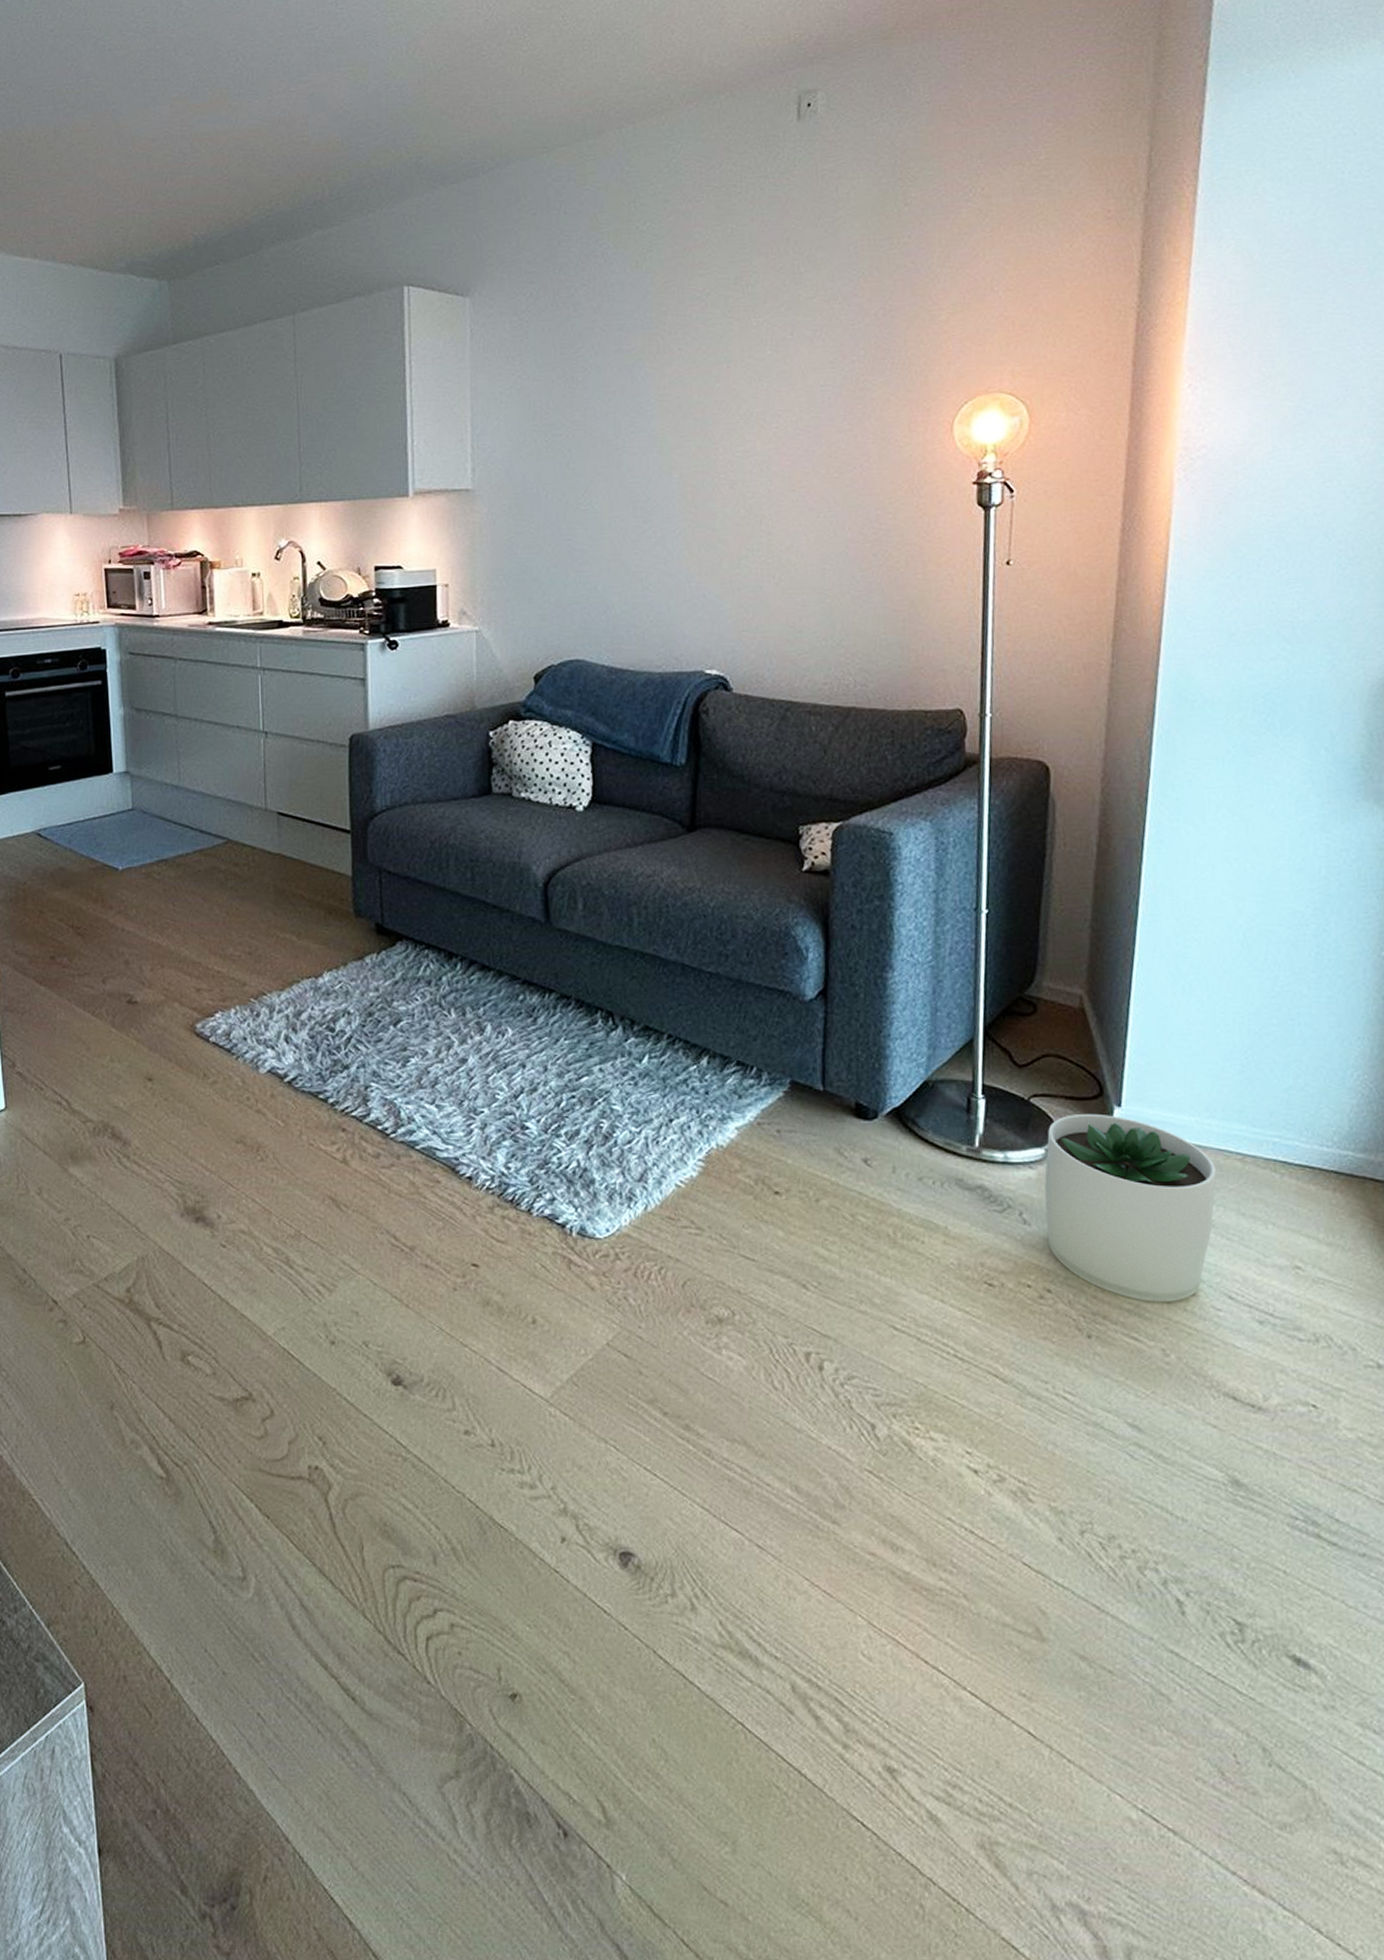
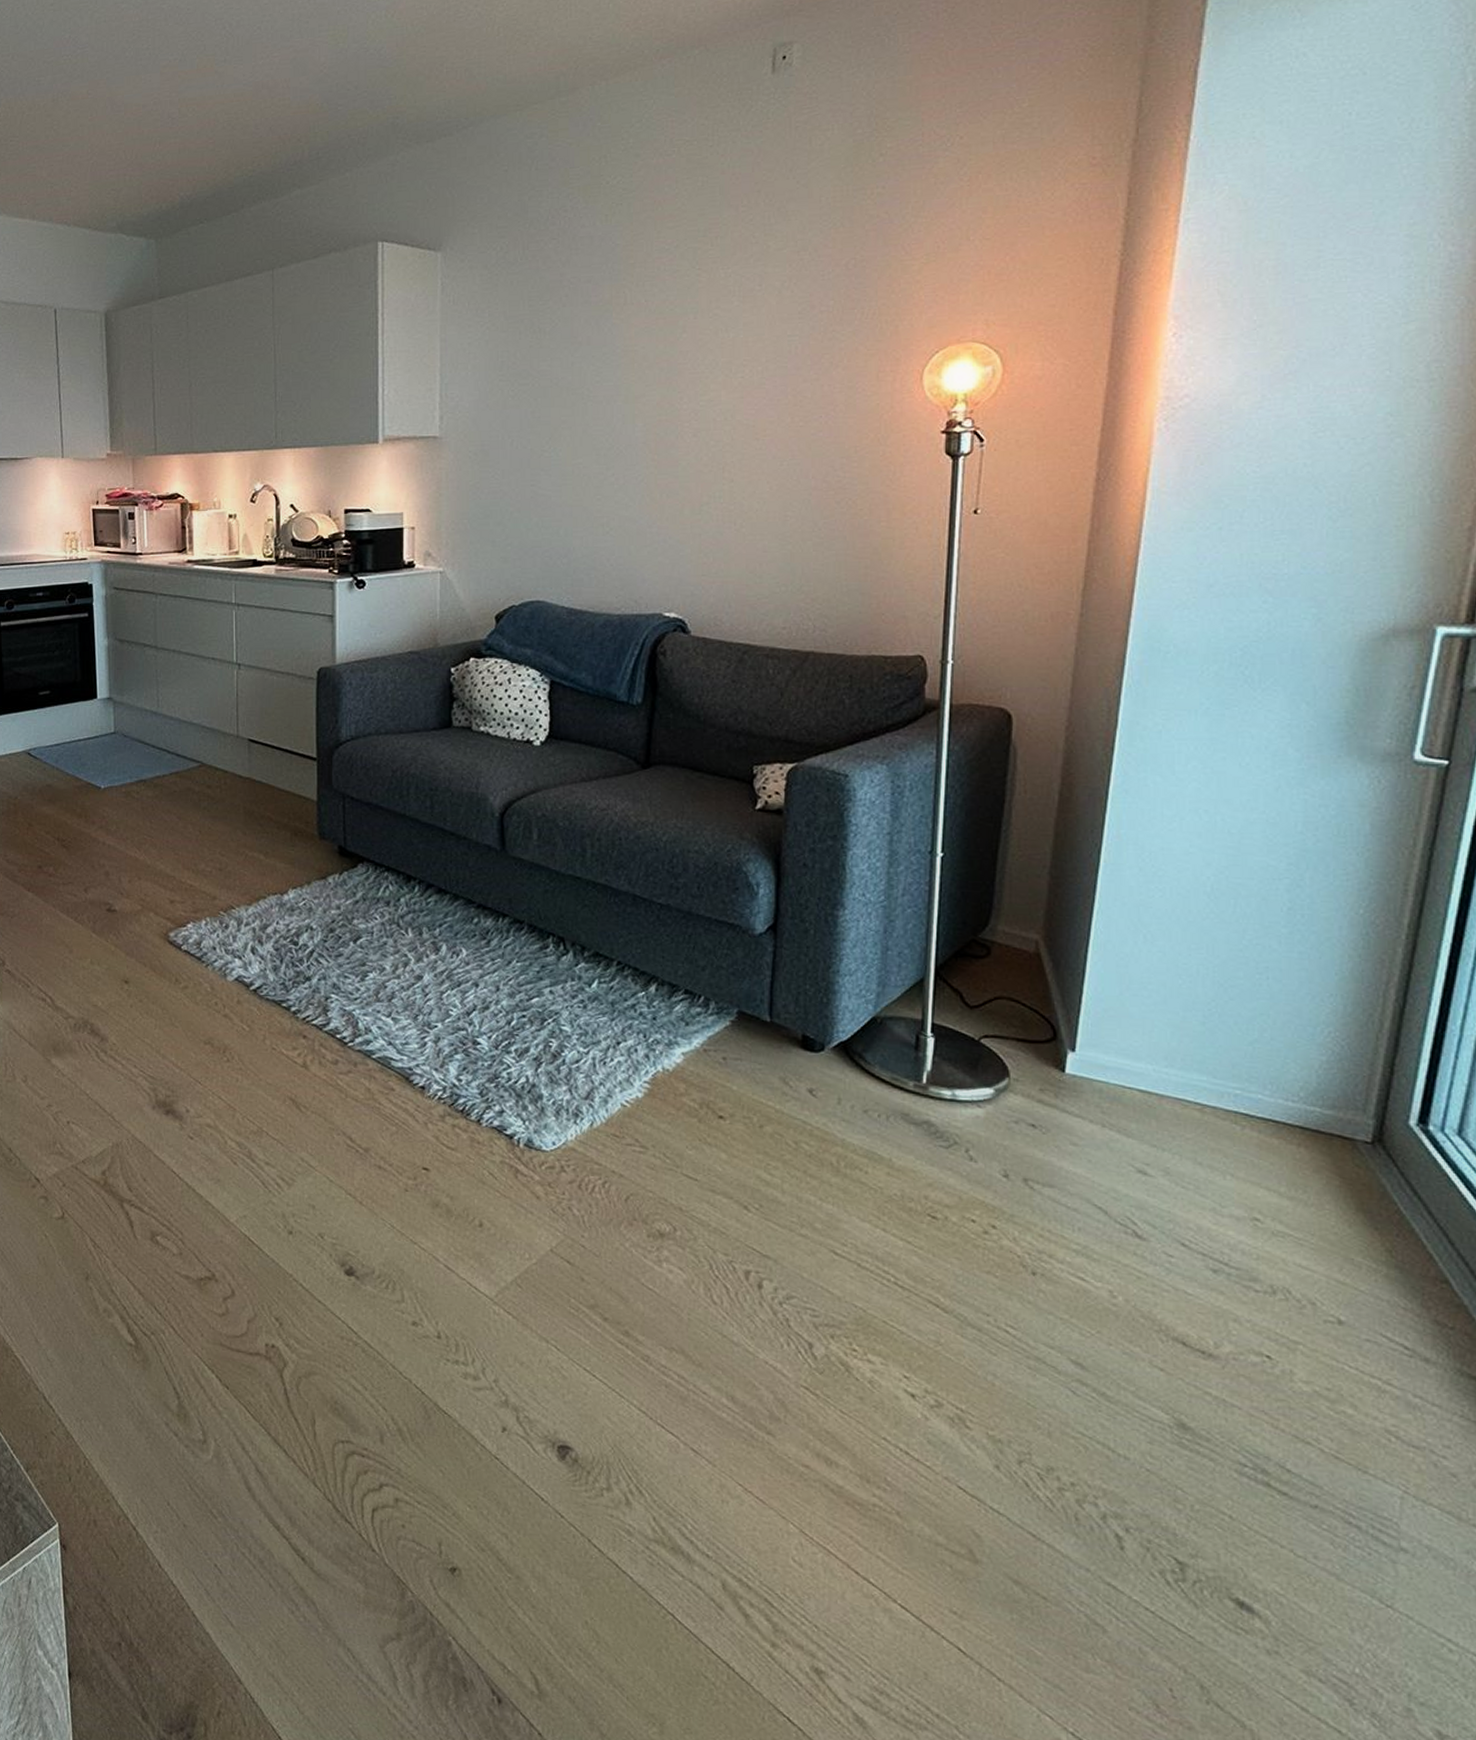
planter: present [1044,1113,1217,1303] -> none [993,1056,1174,1246]

